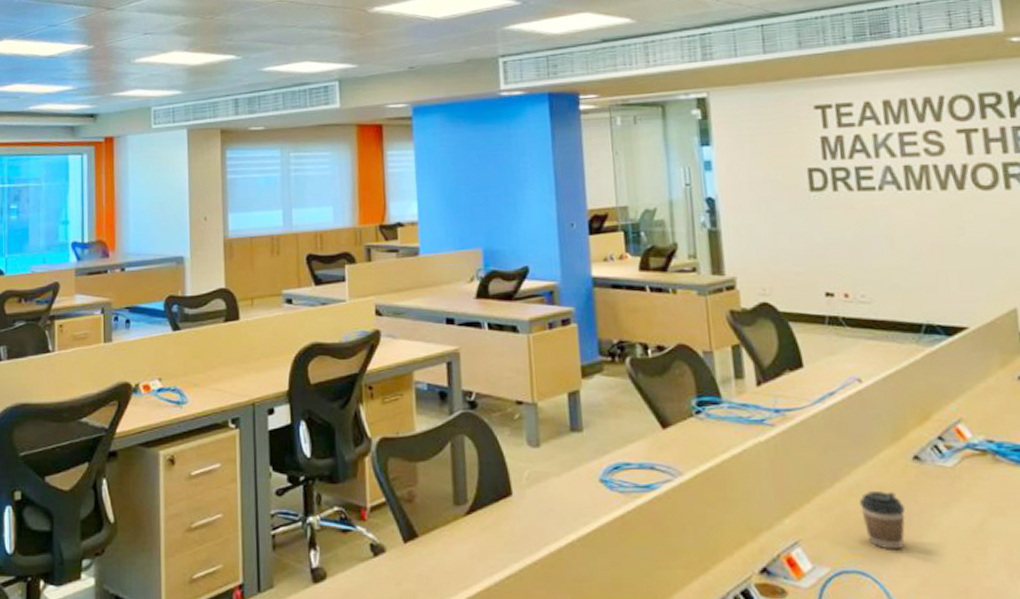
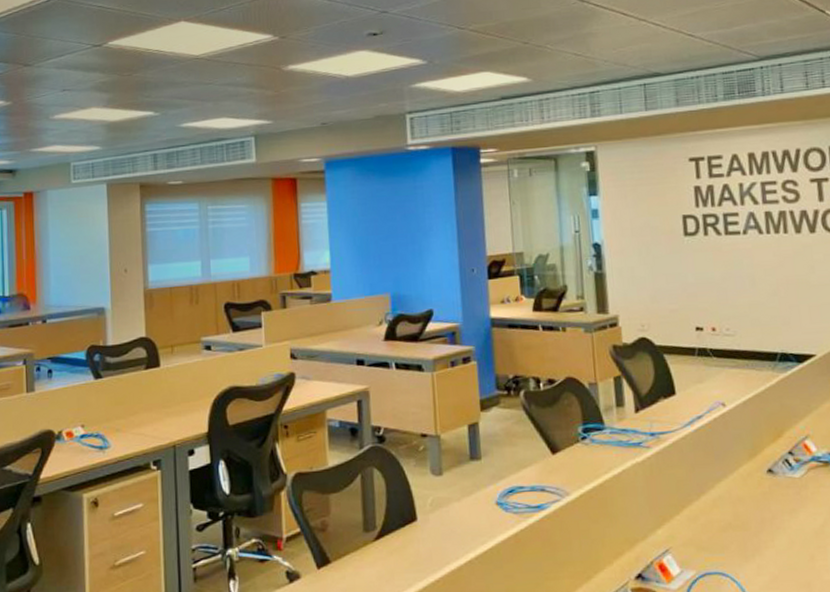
coffee cup: present [860,491,906,550] -> none [722,501,760,553]

